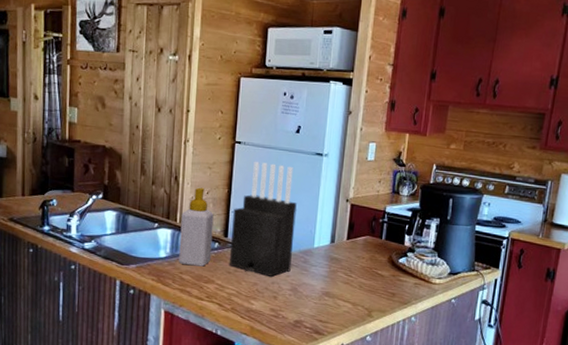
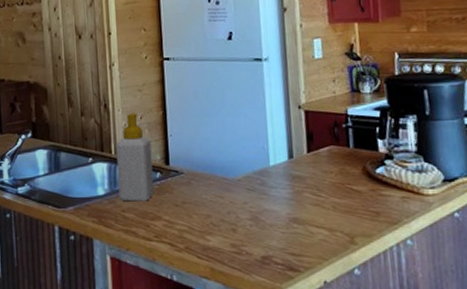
knife block: present [229,161,297,277] -> none [171,76,247,205]

